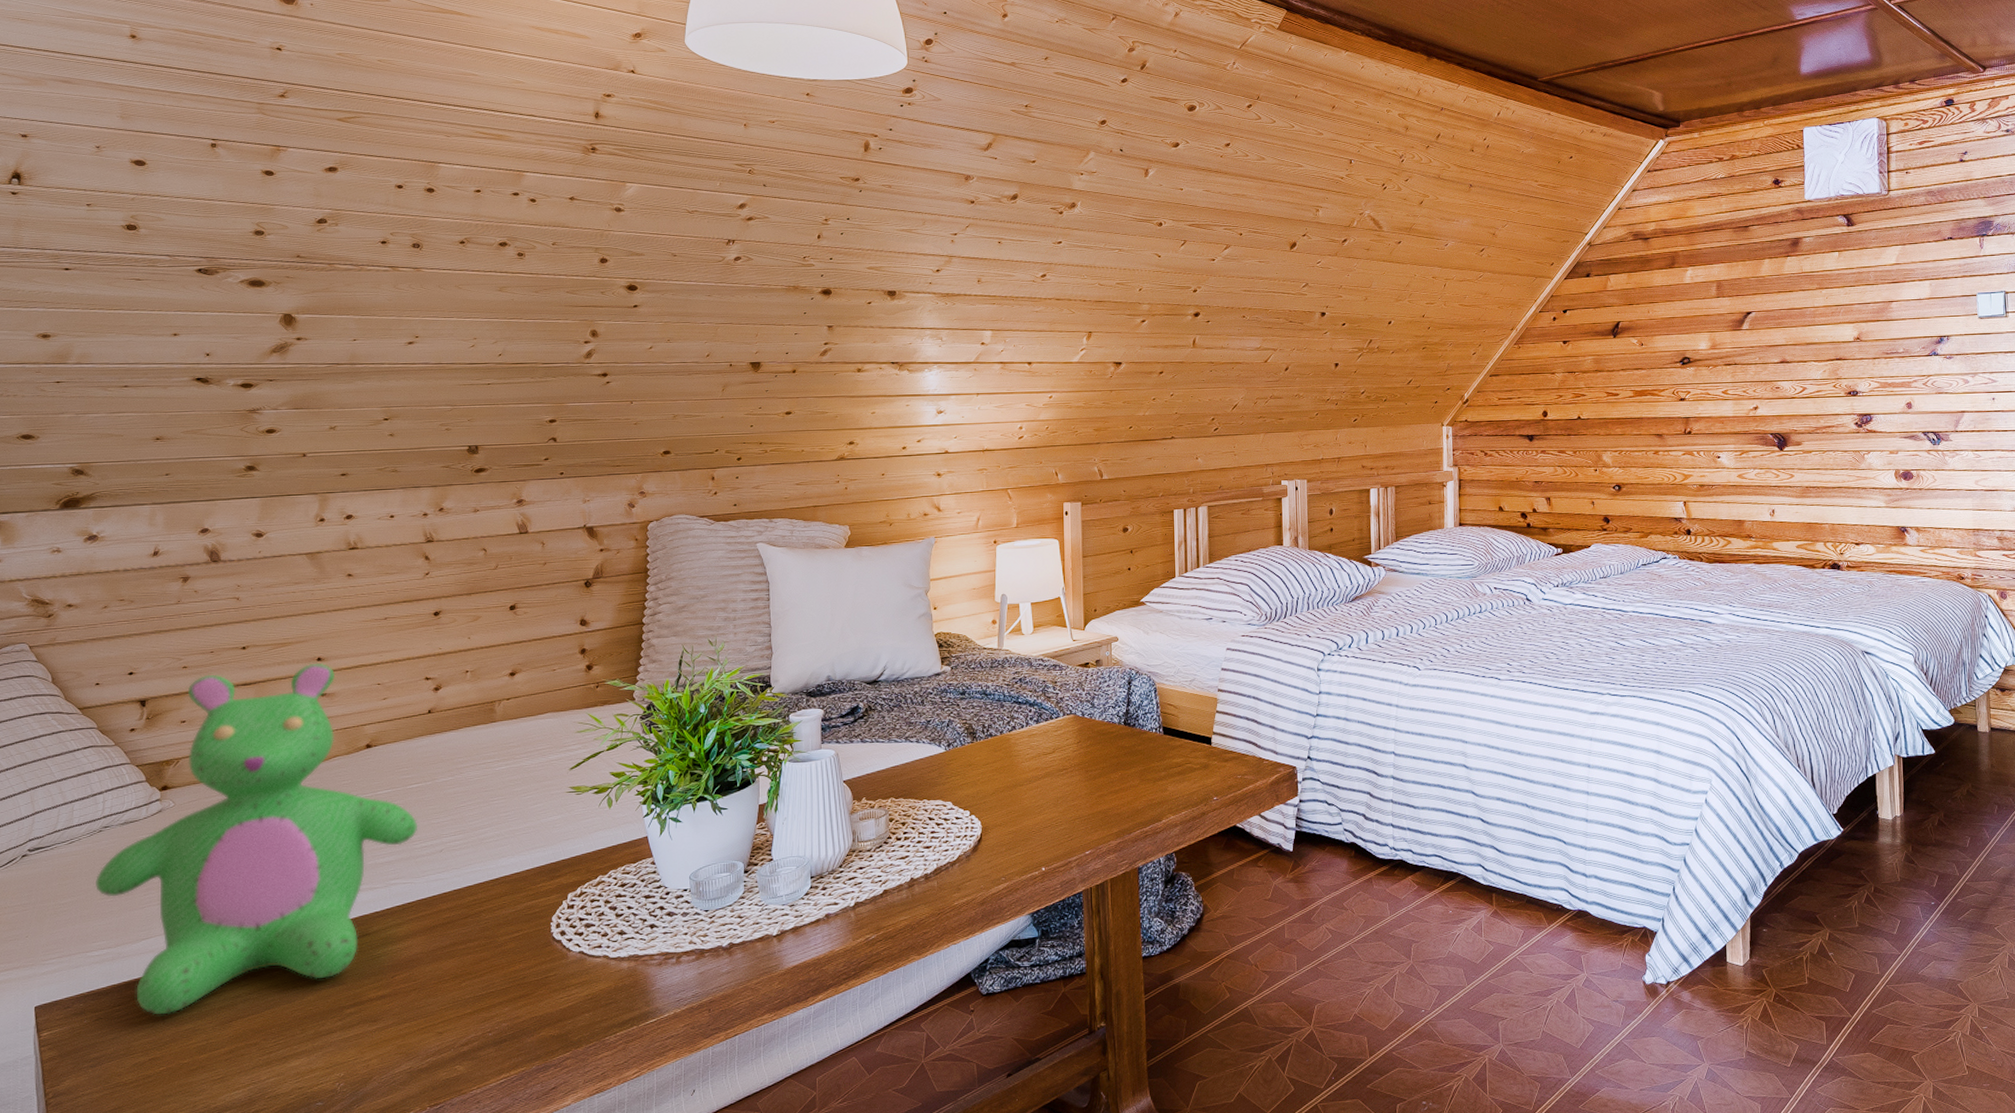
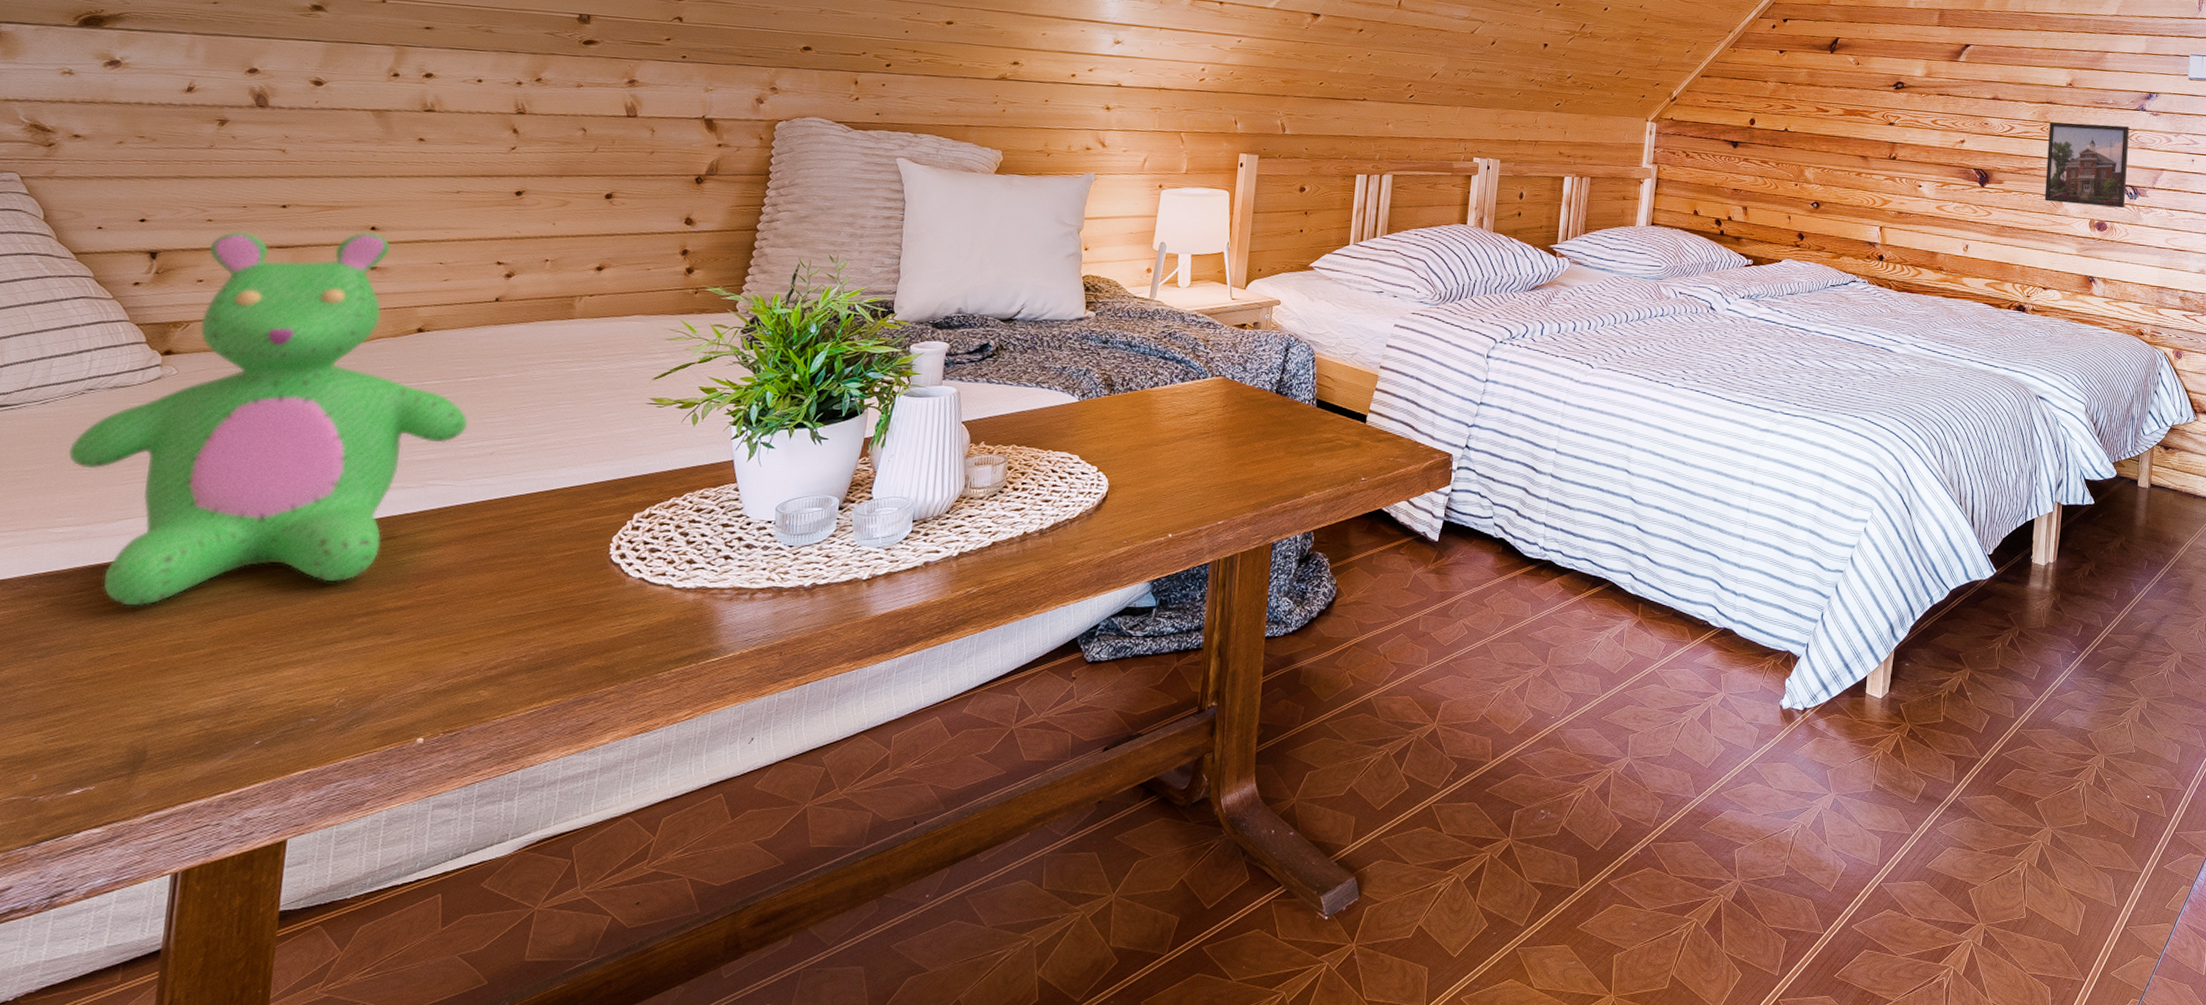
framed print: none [1842,373,1929,457] -> present [2044,122,2130,209]

